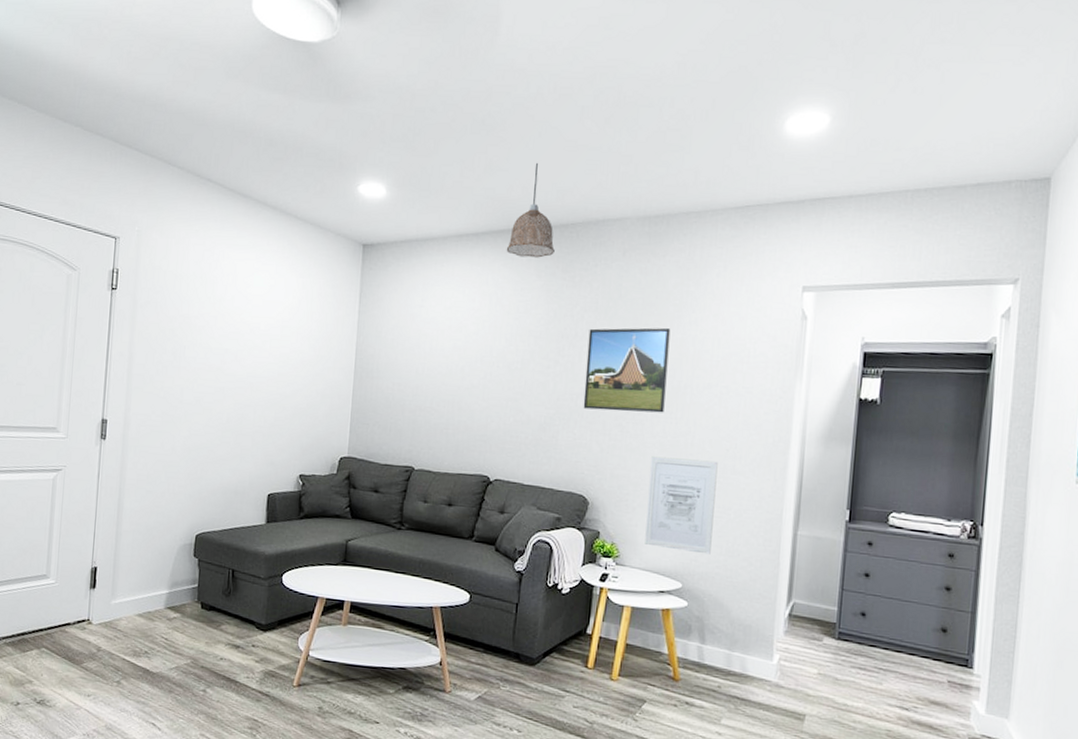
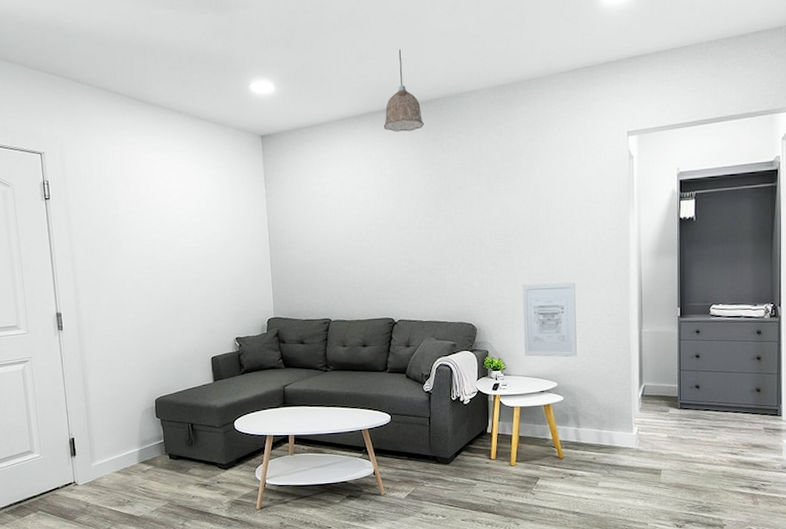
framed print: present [583,328,671,413] -> none [460,179,528,253]

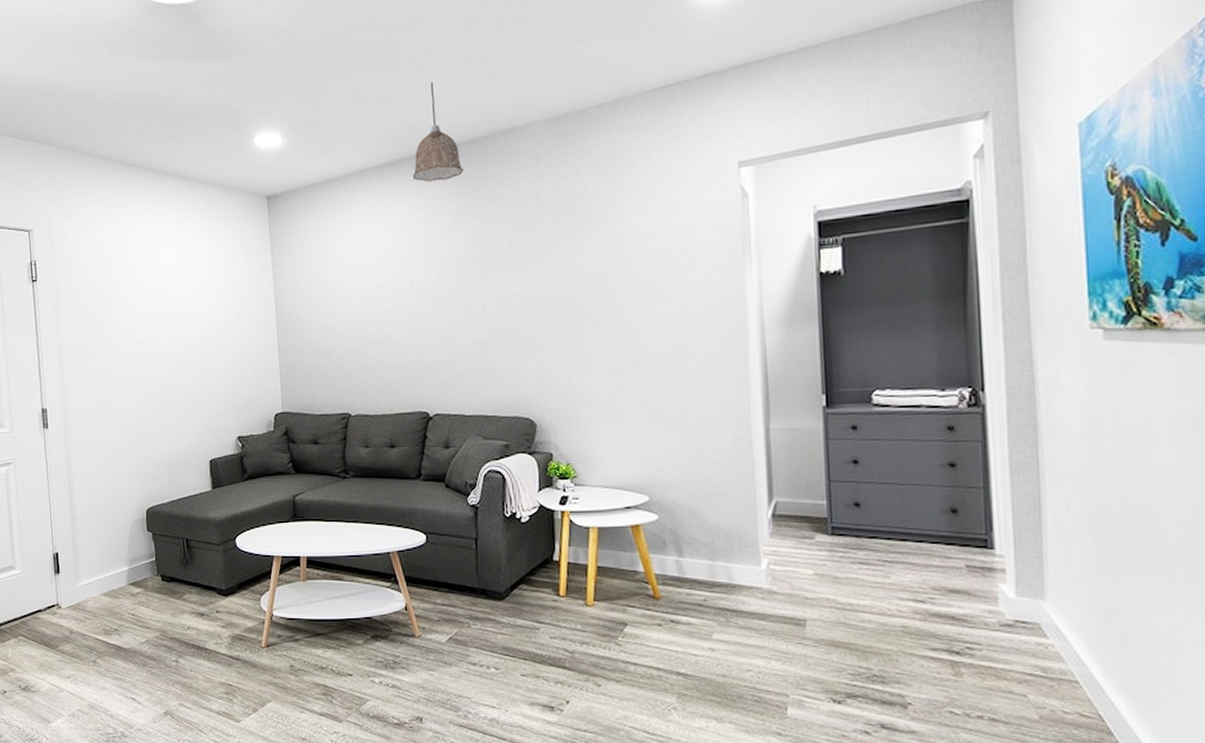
wall art: present [522,282,577,358] -> none [597,363,676,463]

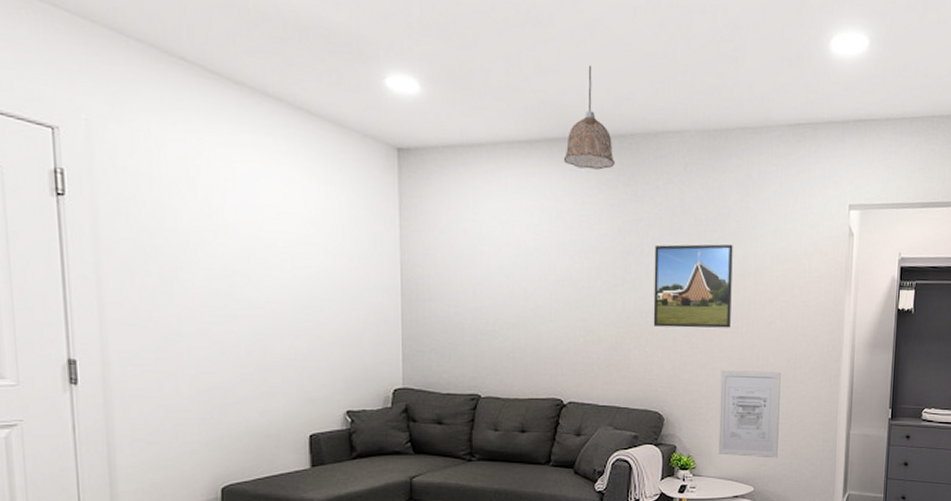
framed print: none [511,231,604,328] -> present [653,244,733,328]
wall art: none [597,363,676,463] -> present [718,370,781,458]

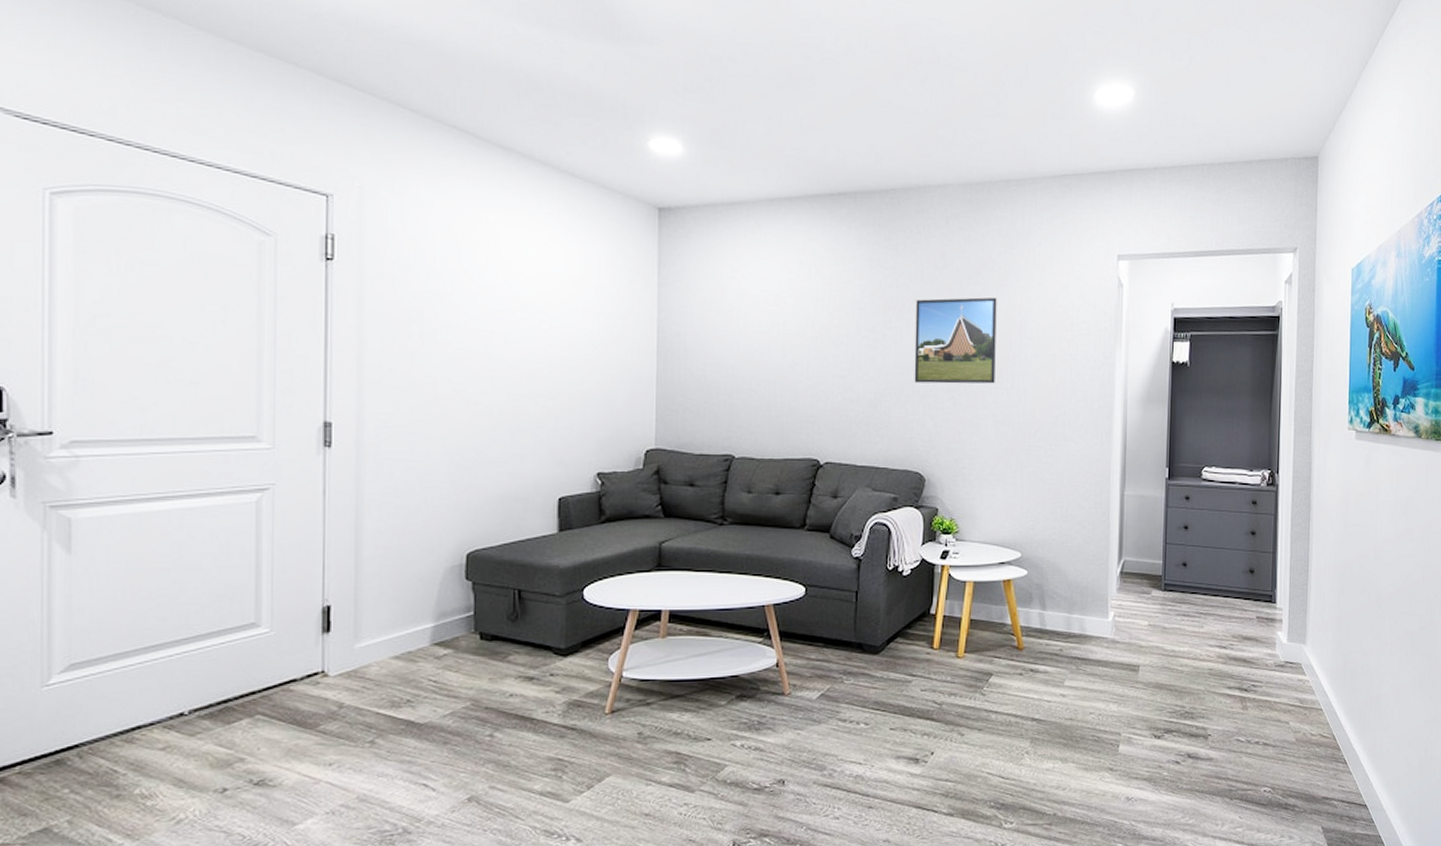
pendant lamp: present [563,64,615,170] -> none [823,122,875,225]
wall art: present [718,370,781,458] -> none [983,428,1049,522]

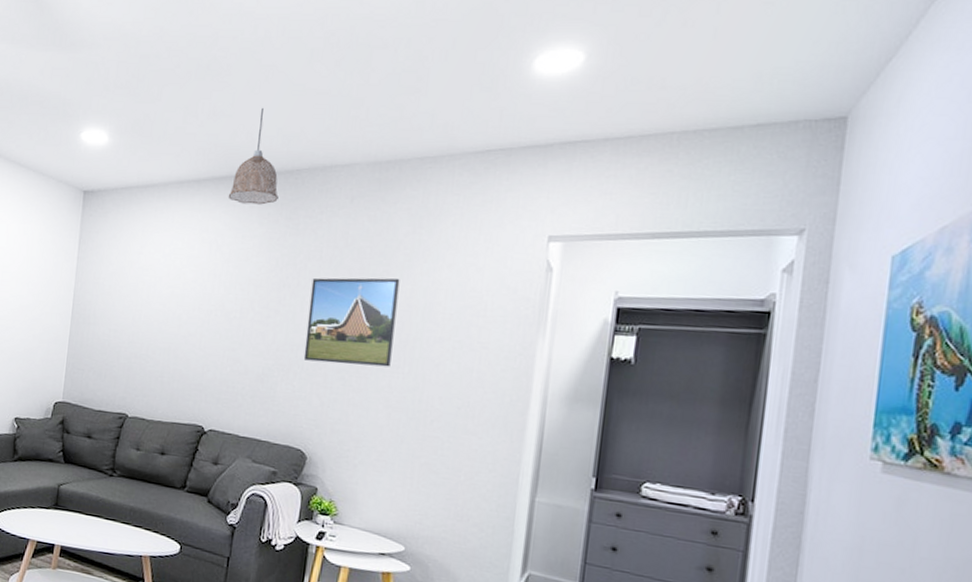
pendant lamp: none [823,122,875,225] -> present [228,107,278,205]

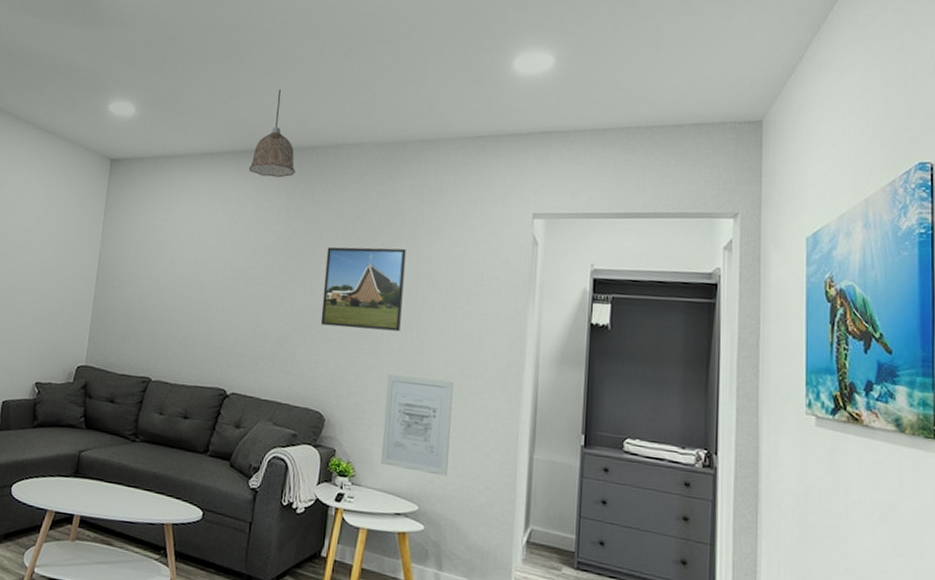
wall art: none [365,412,448,518] -> present [381,374,454,477]

